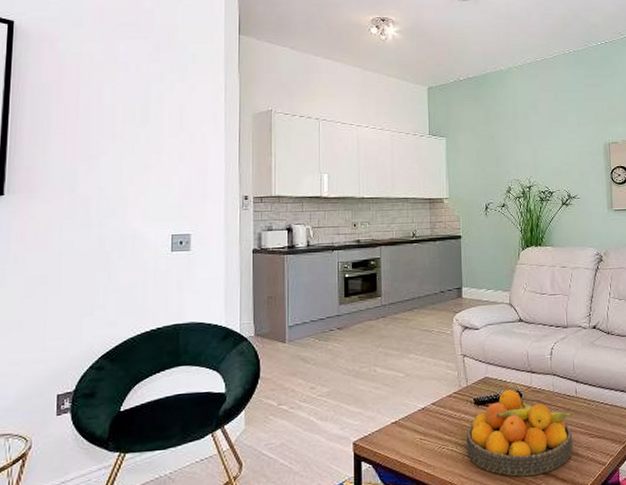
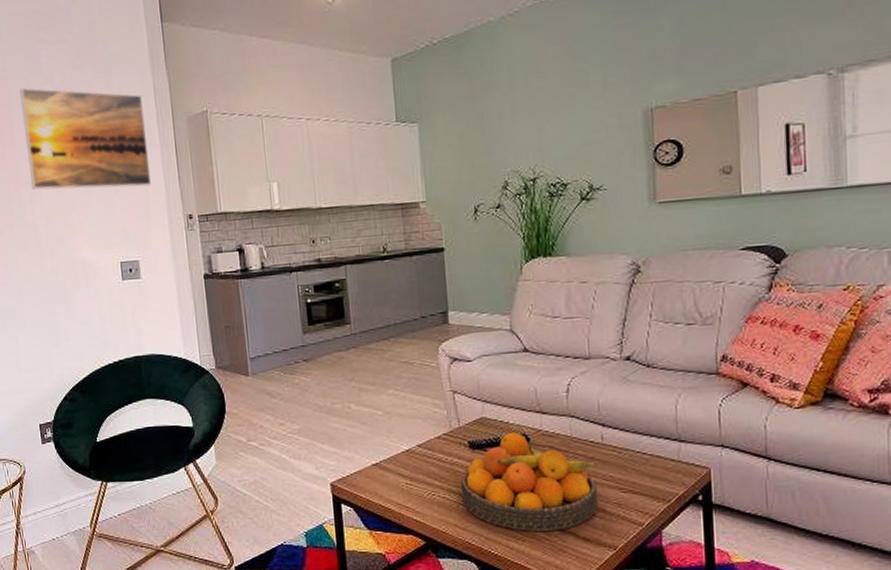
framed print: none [90,73,213,169] -> present [20,88,152,190]

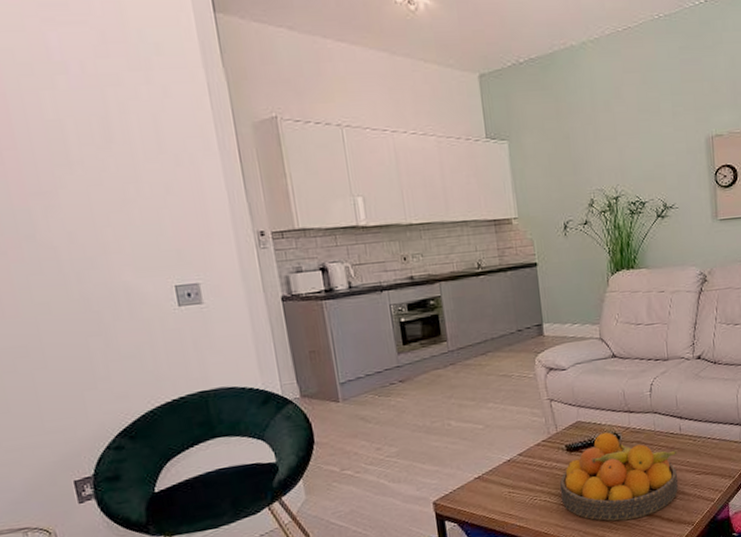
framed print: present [20,88,152,190] -> none [20,76,212,202]

